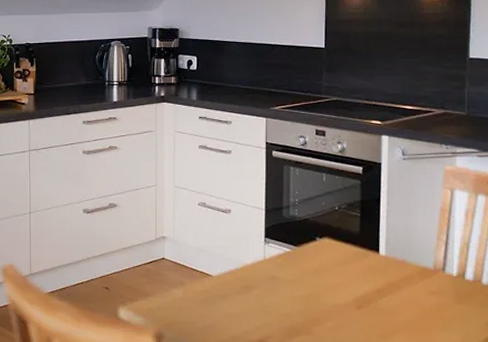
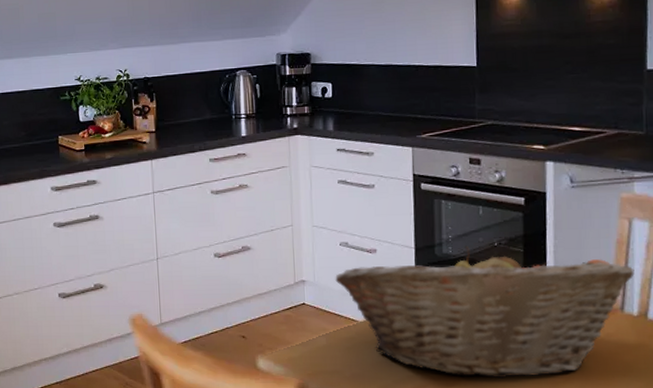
fruit basket: none [193,209,455,331] -> present [335,245,635,379]

